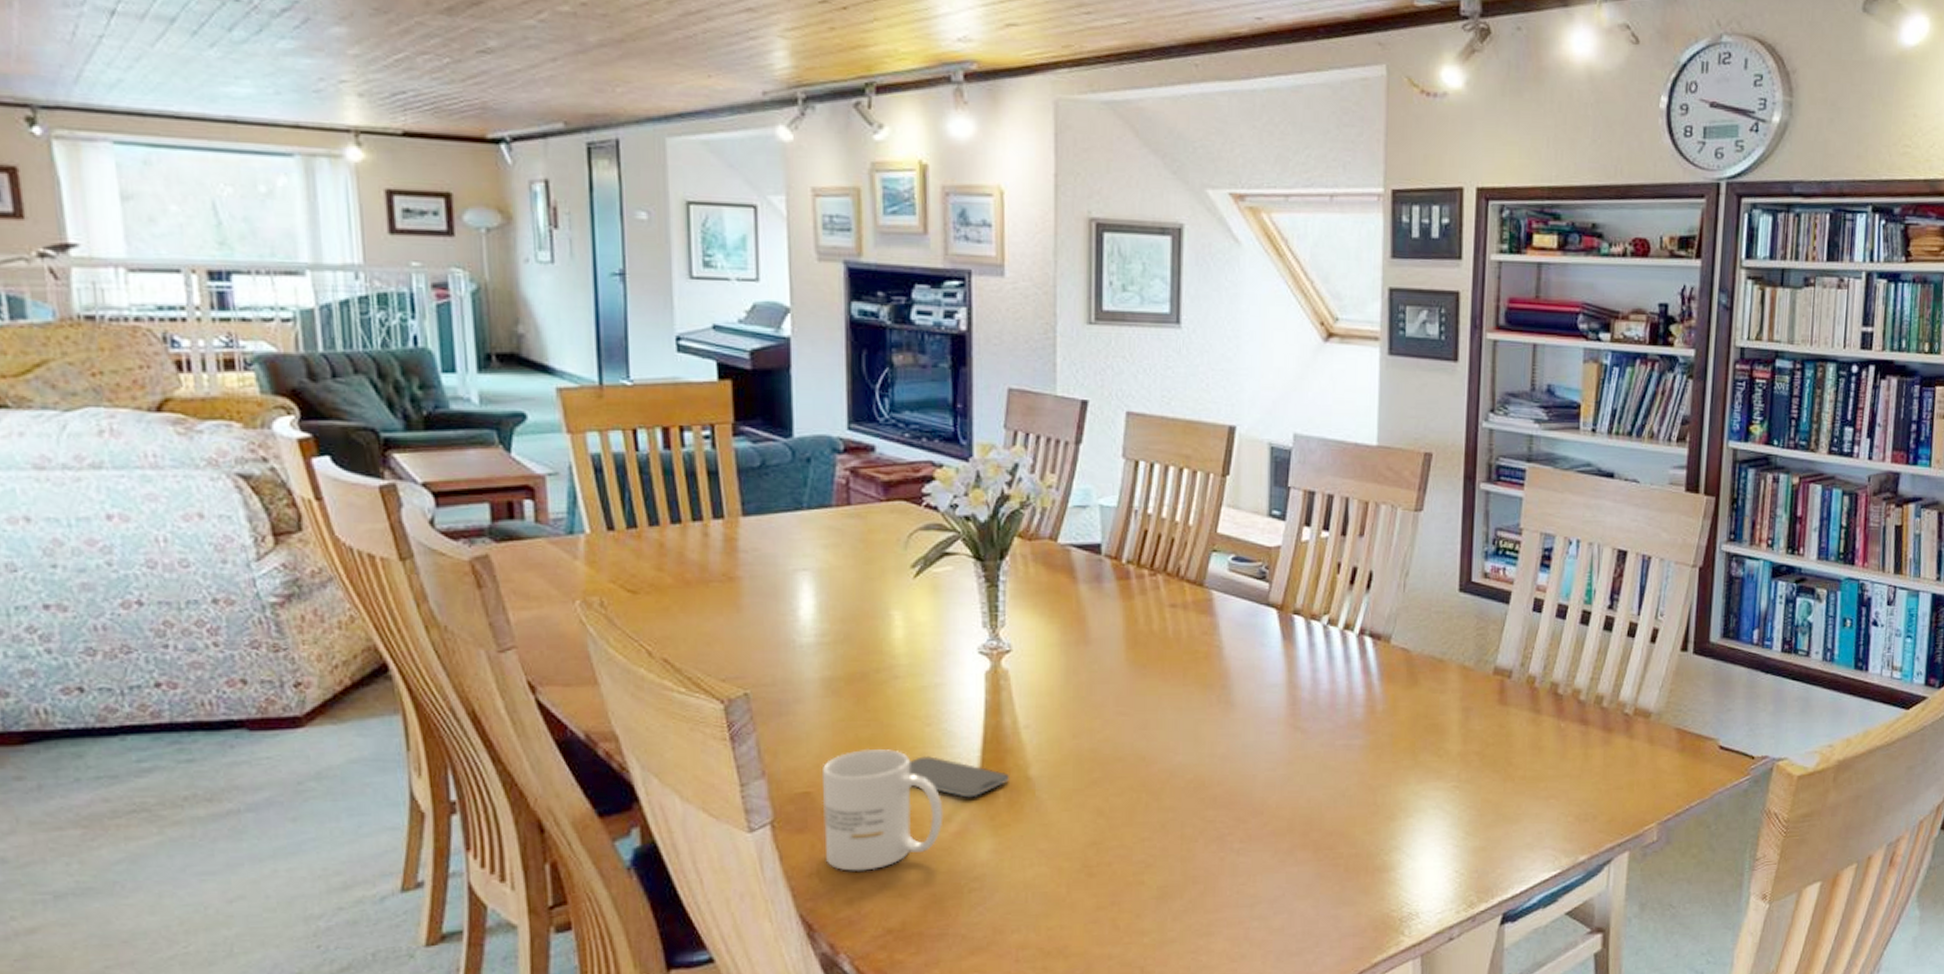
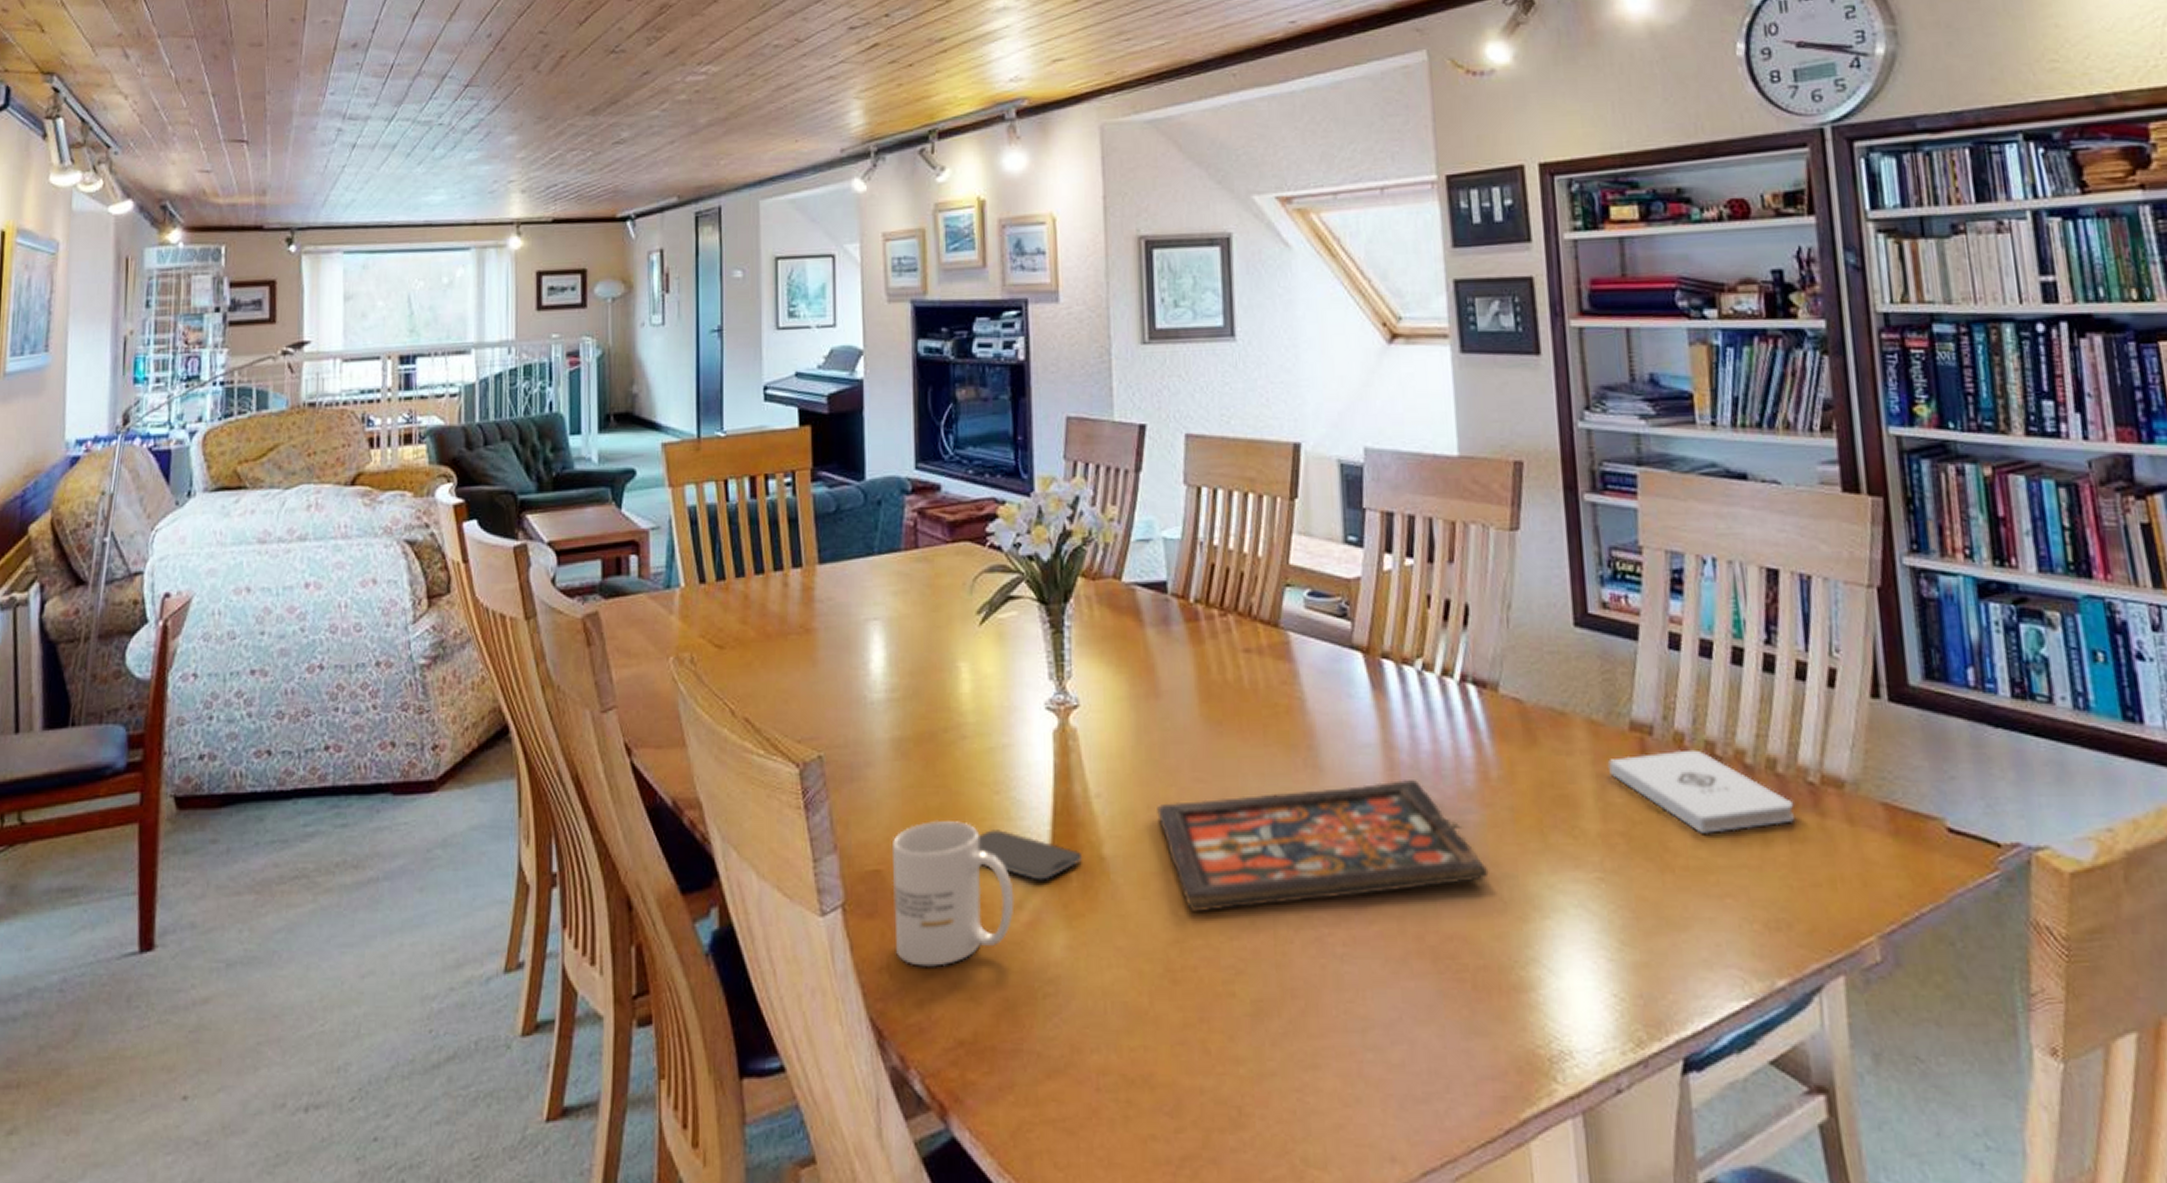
board game: none [1082,713,1367,819] -> present [1157,780,1489,911]
notepad: none [1472,689,1612,752] -> present [1607,749,1796,833]

